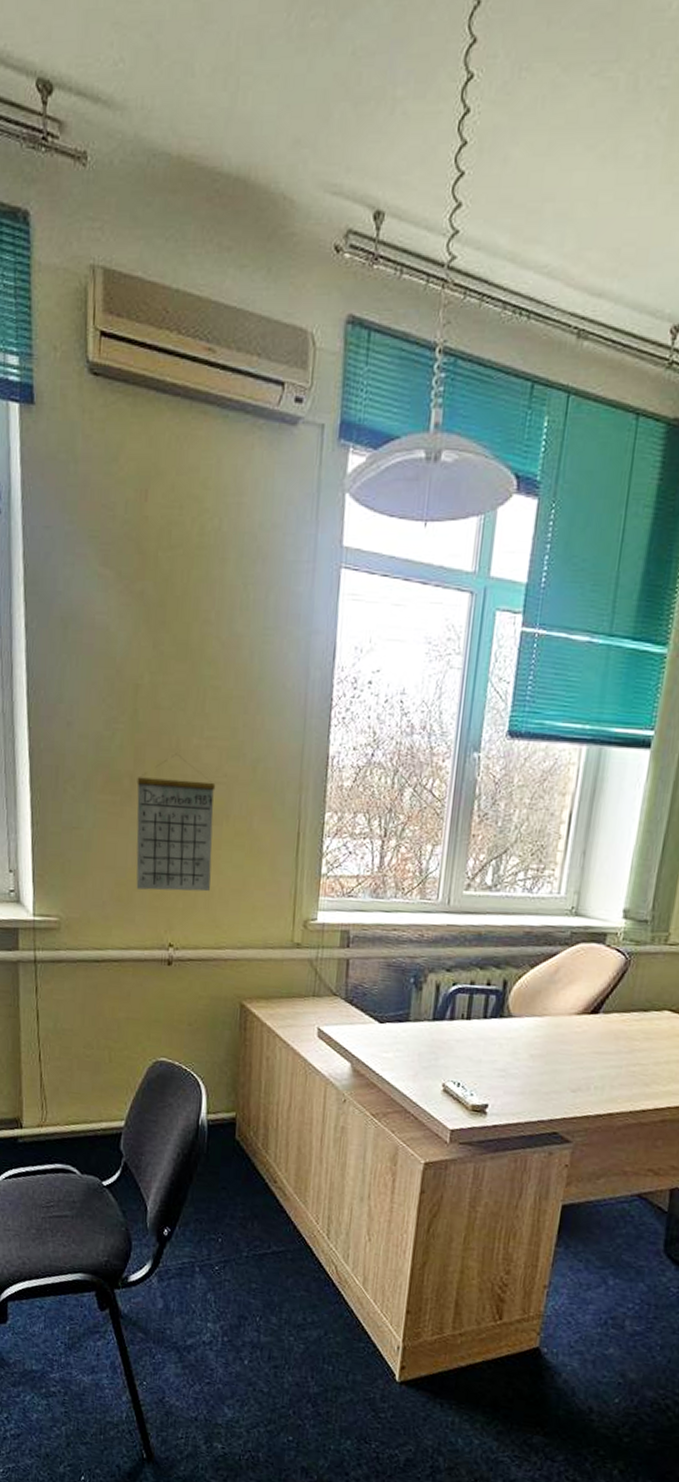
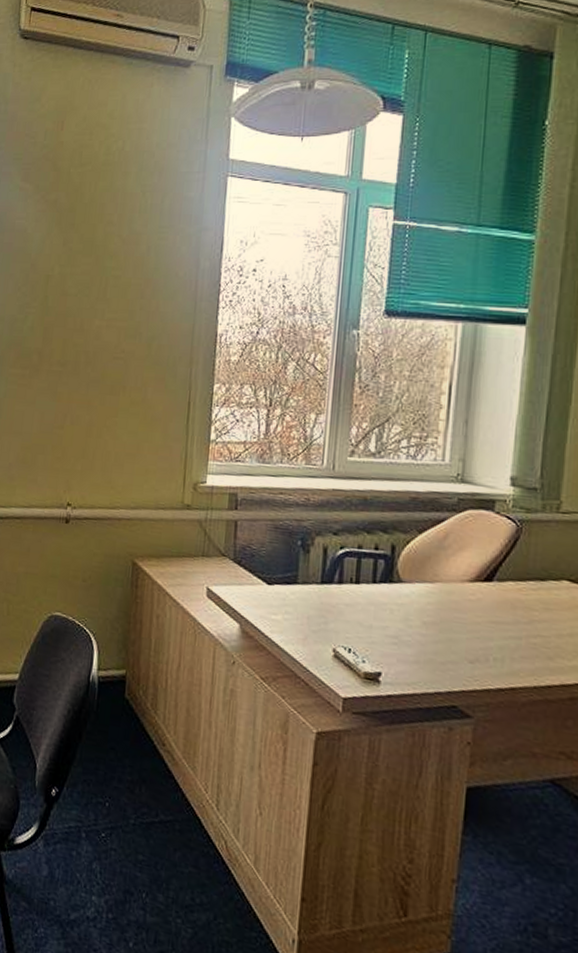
calendar: present [136,753,216,892] -> none [39,333,114,455]

